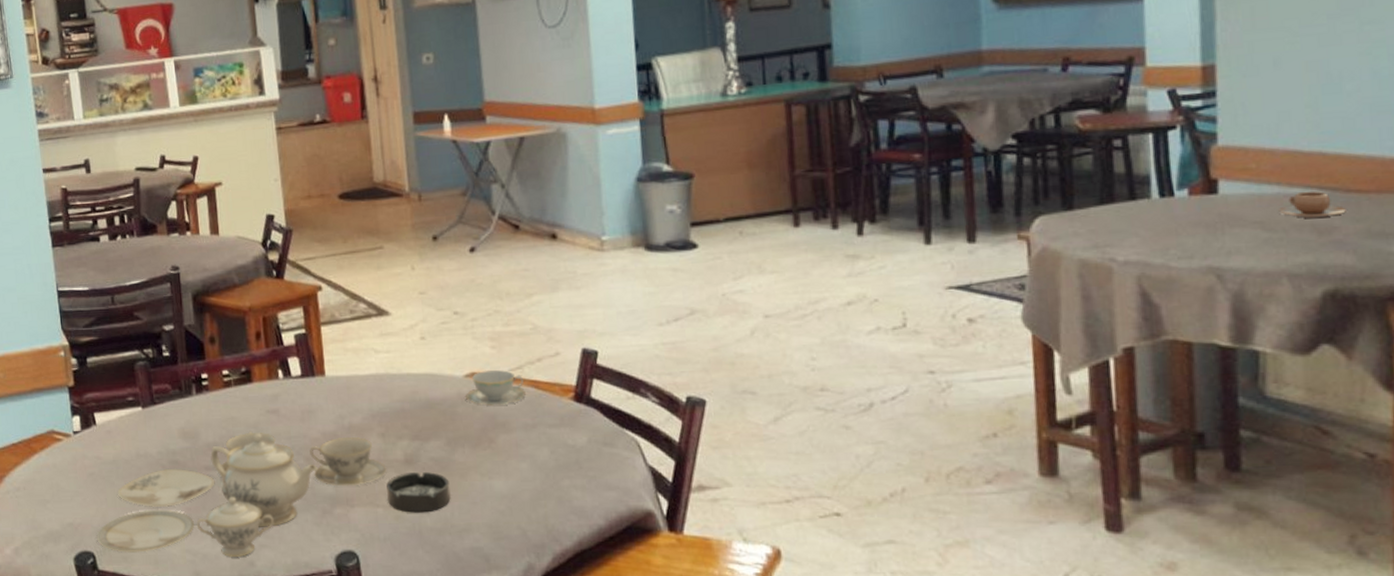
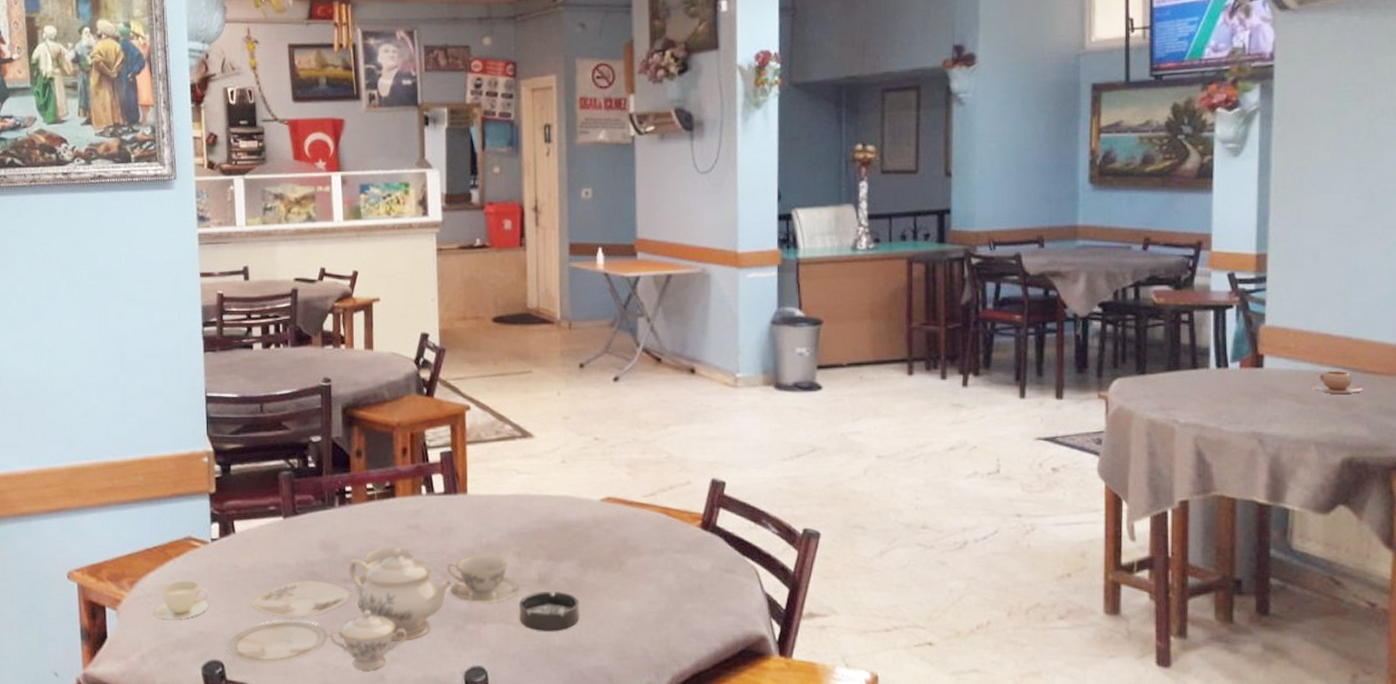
teacup: none [23,473,76,512] -> present [154,580,209,620]
teacup: present [464,370,526,406] -> none [599,496,656,530]

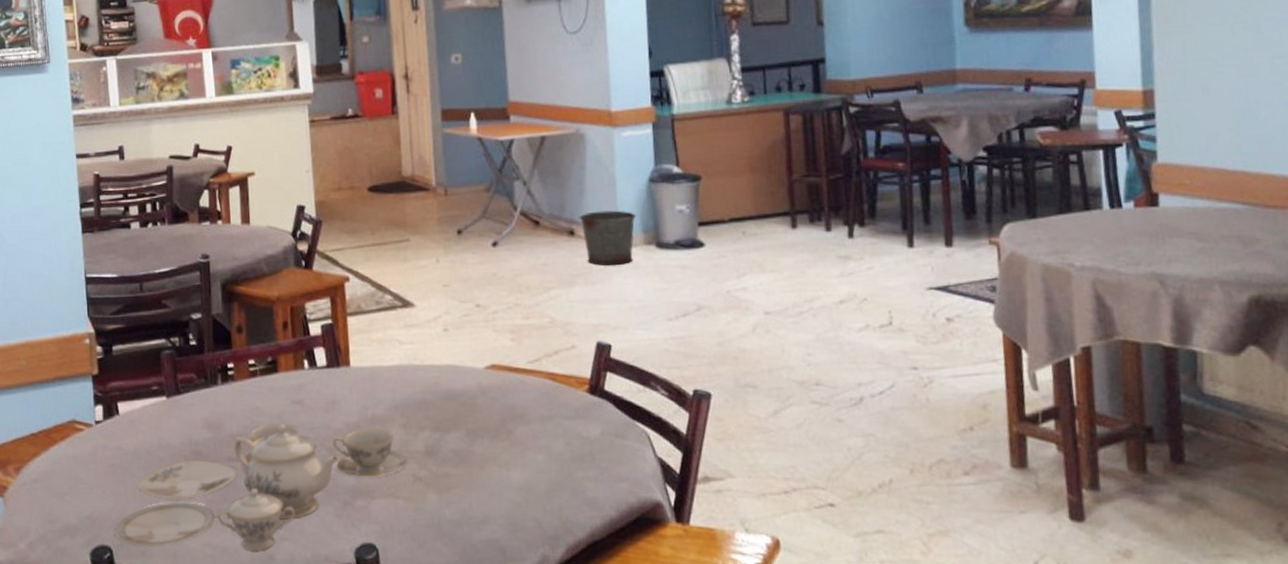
teacup: present [154,580,209,620] -> none [40,464,95,505]
ashtray: present [518,592,580,631] -> none [407,463,470,505]
bucket: none [700,350,757,405] -> present [579,210,637,266]
teacup: present [1311,370,1364,395] -> none [1210,205,1266,231]

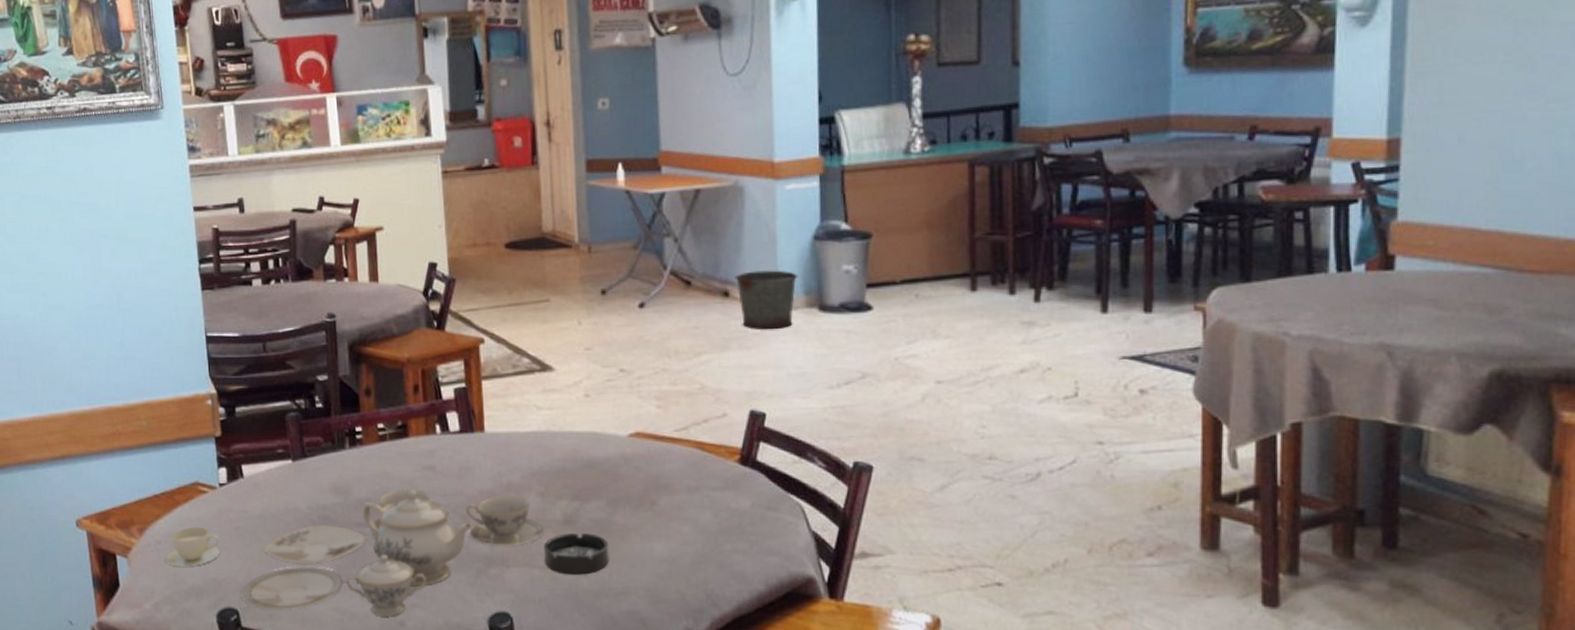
teacup: none [40,464,95,505] -> present [165,526,220,567]
ashtray: none [407,463,470,505] -> present [543,533,609,575]

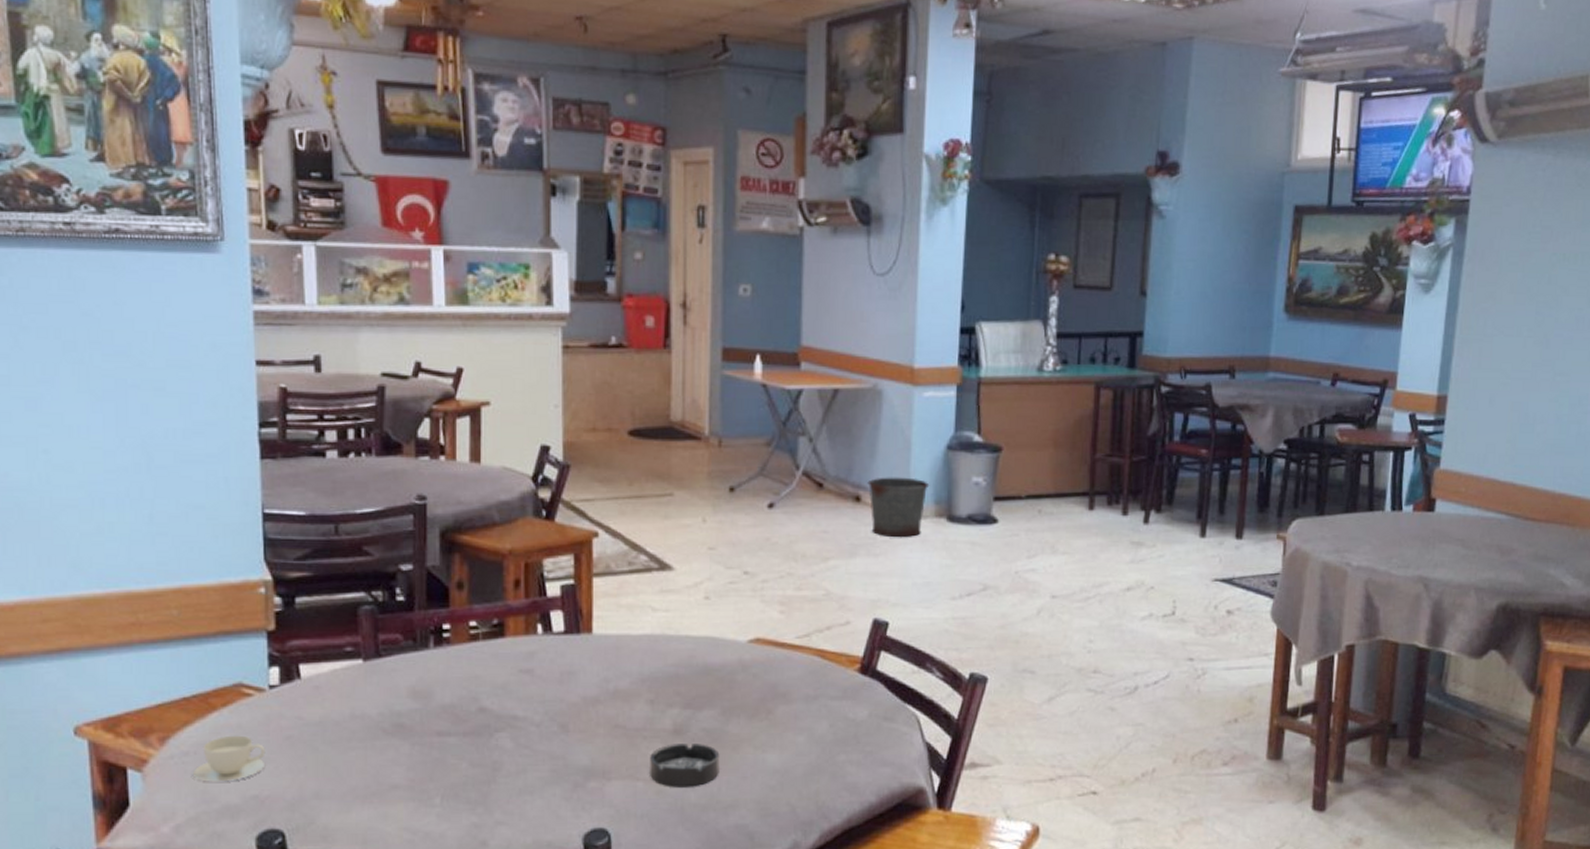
tea set: present [241,487,545,616] -> none [289,692,652,835]

